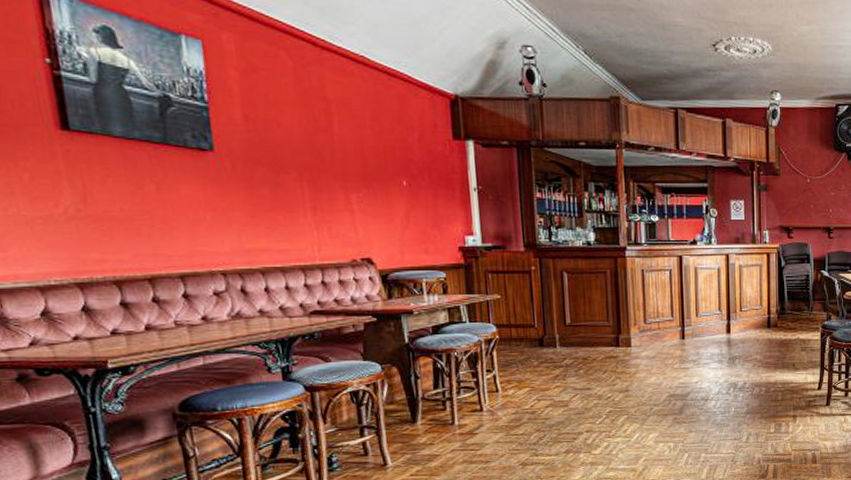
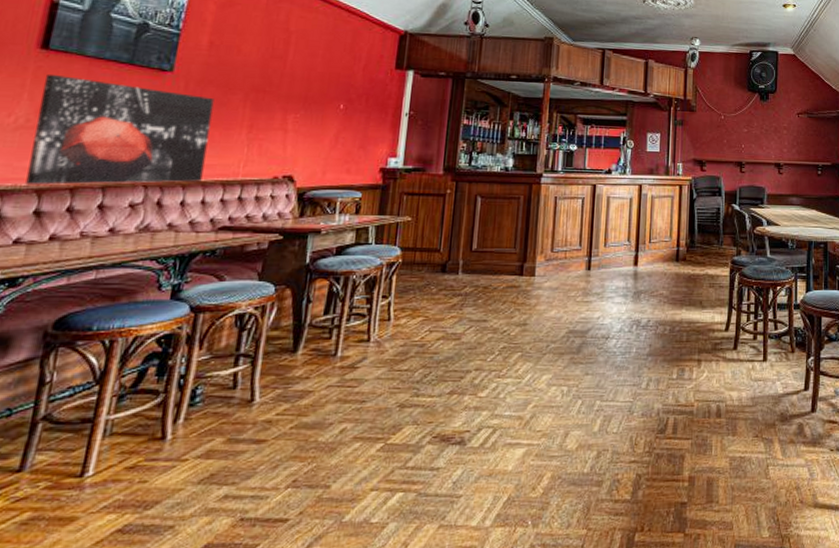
wall art: none [77,158,280,278] -> present [25,73,214,186]

